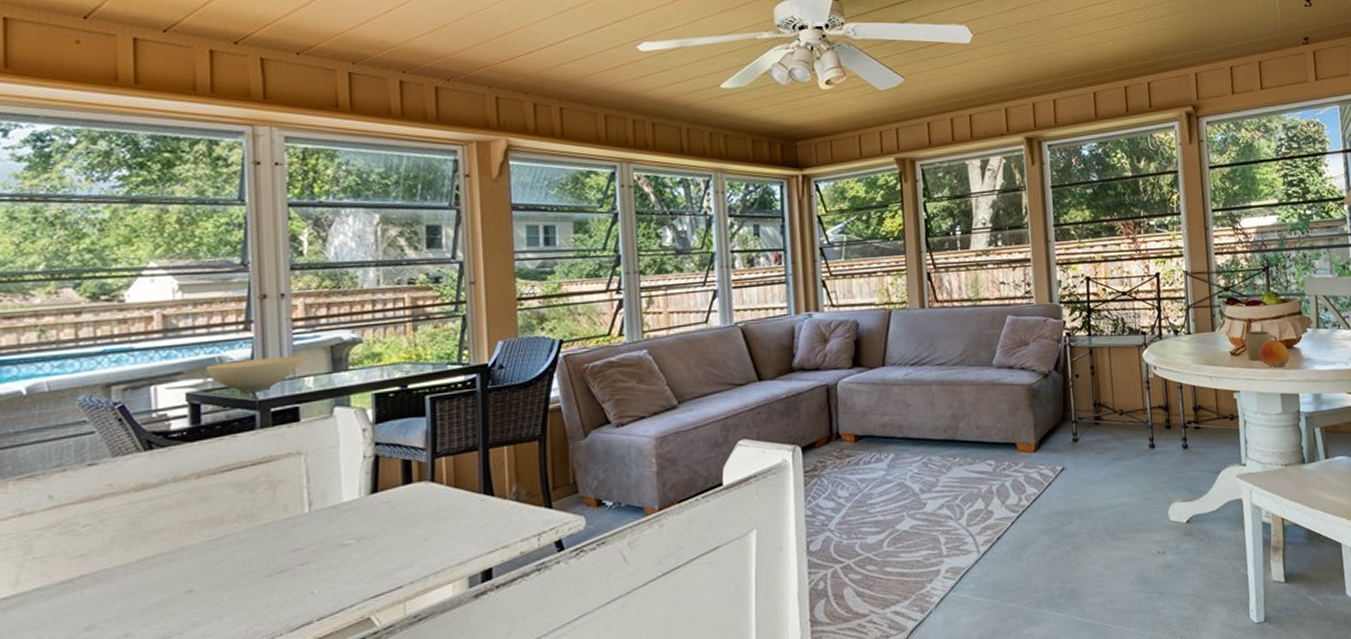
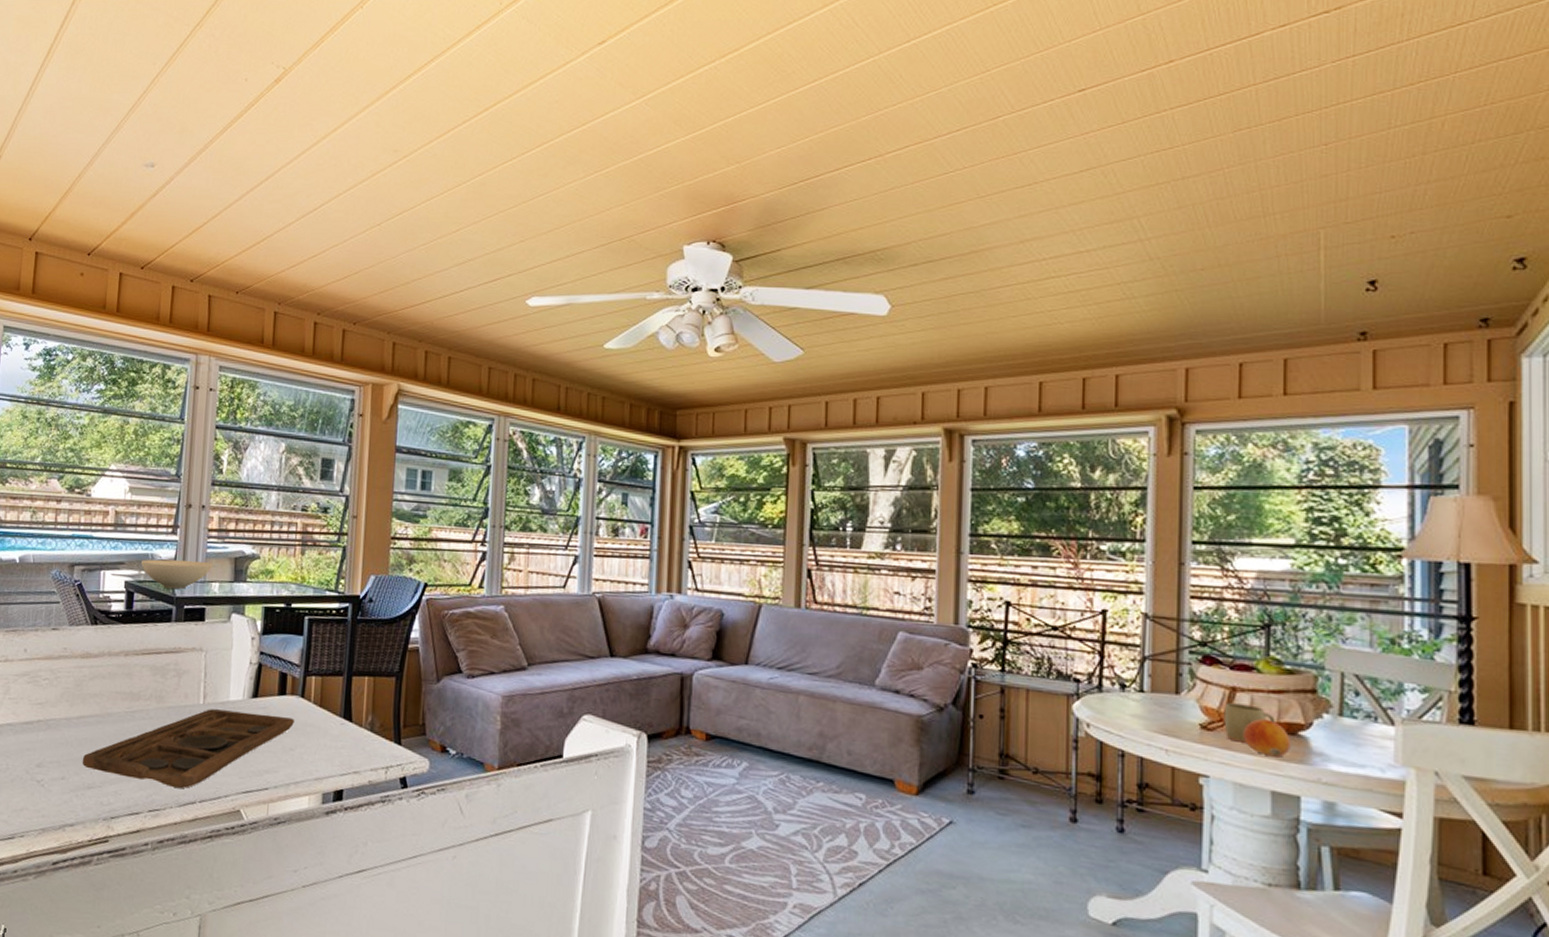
decorative tray: none [151,506,426,617] -> present [82,709,294,788]

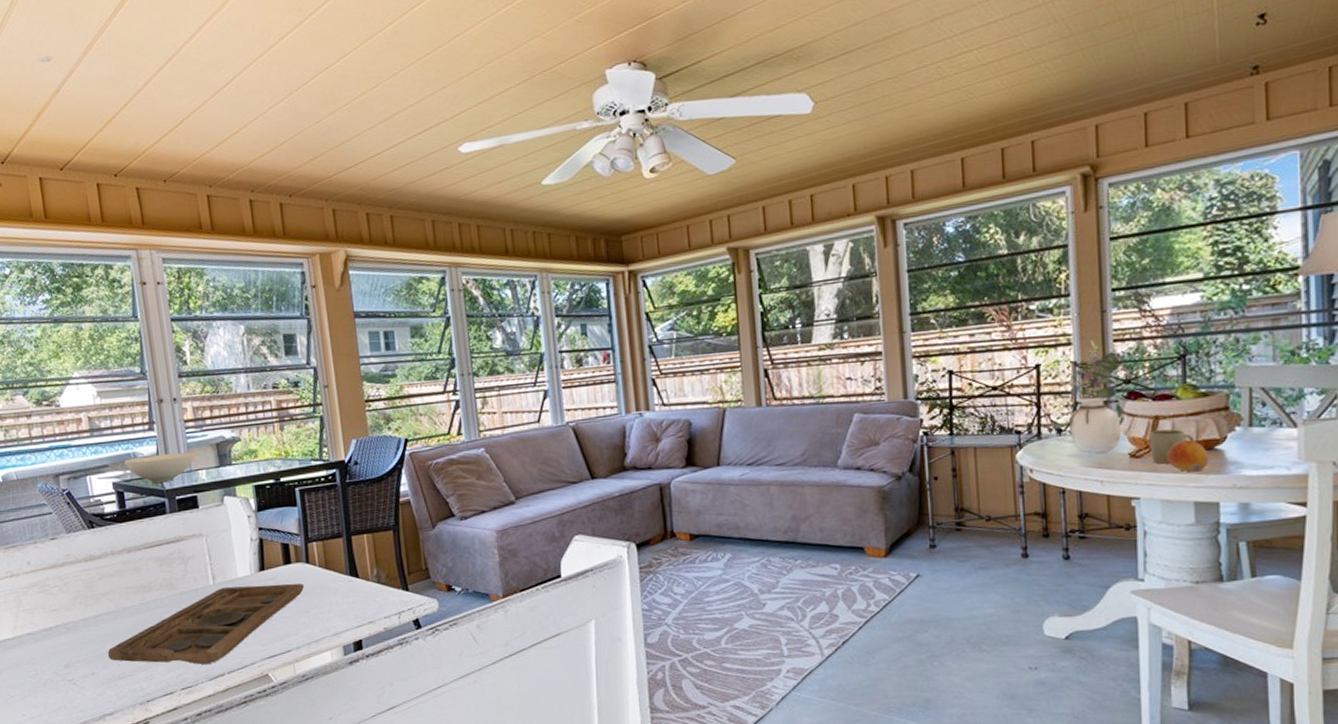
bouquet: none [1135,593,1195,719] -> present [1069,340,1121,453]

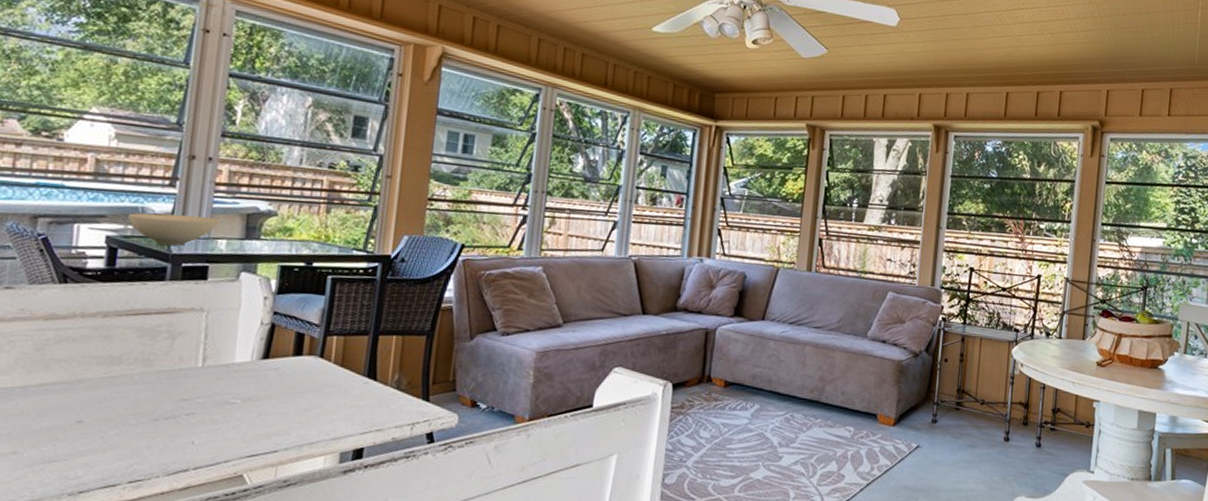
decorative tray: present [107,583,304,664] -> none [41,372,311,456]
bouquet: present [1069,340,1121,453] -> none [1055,262,1099,358]
mug: present [1149,429,1195,464] -> none [1112,345,1146,375]
fruit: present [1167,440,1209,472] -> none [1124,357,1153,385]

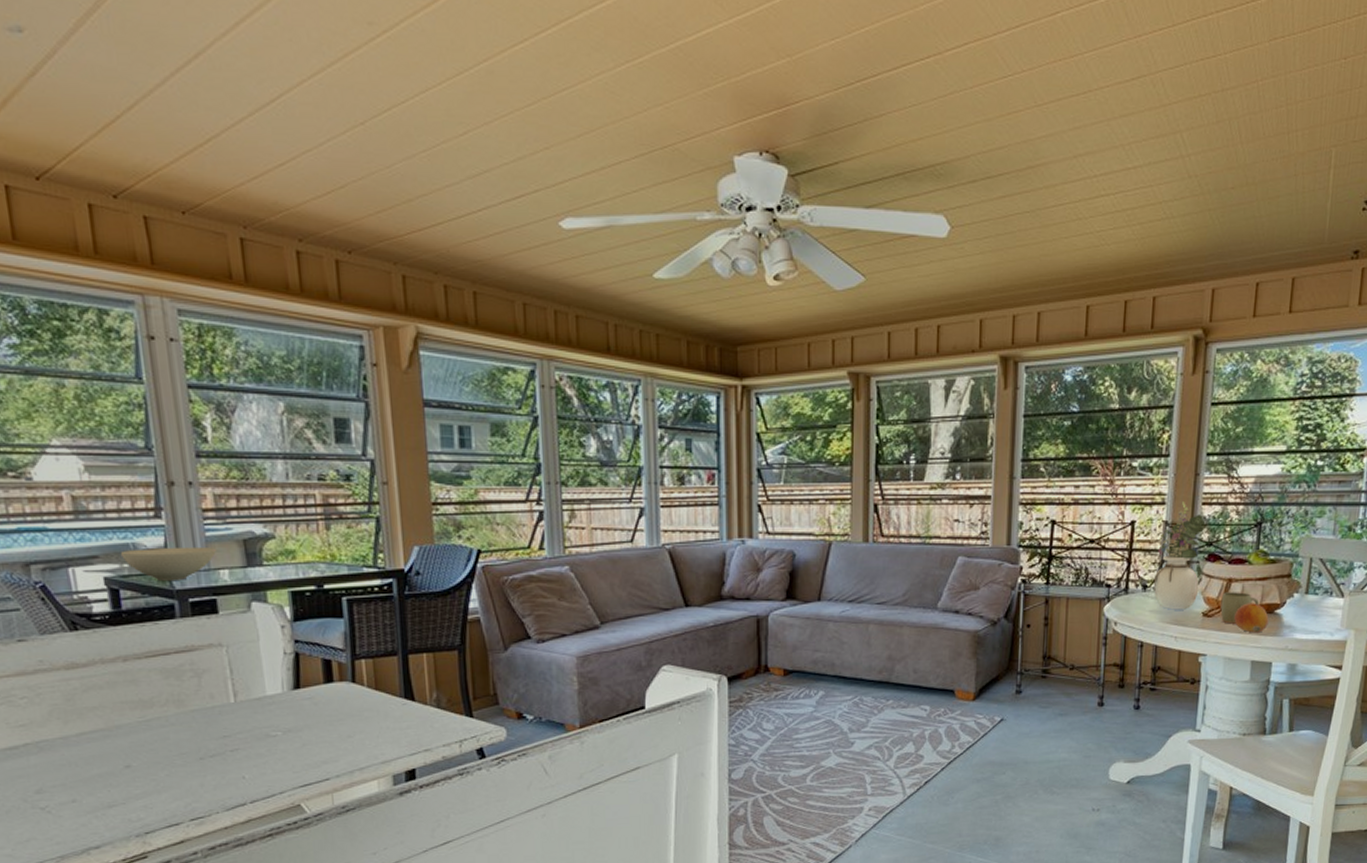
bouquet: none [1055,262,1099,358] -> present [1154,502,1204,610]
mug: none [1112,345,1146,375] -> present [1220,592,1260,624]
fruit: none [1124,357,1153,385] -> present [1234,603,1269,633]

